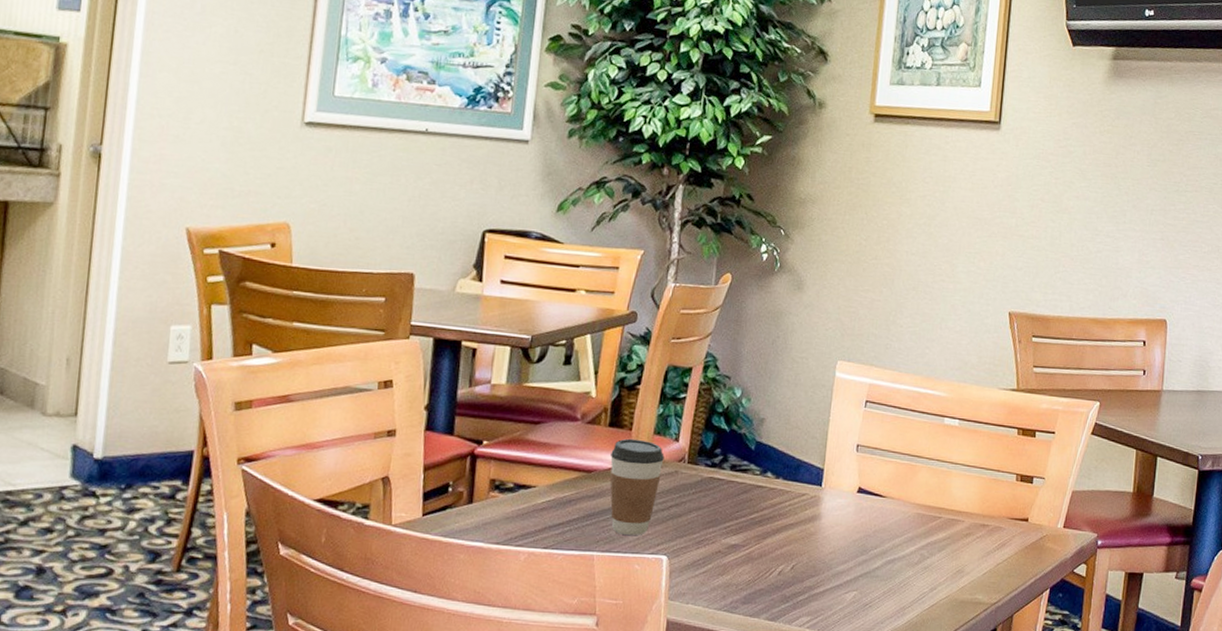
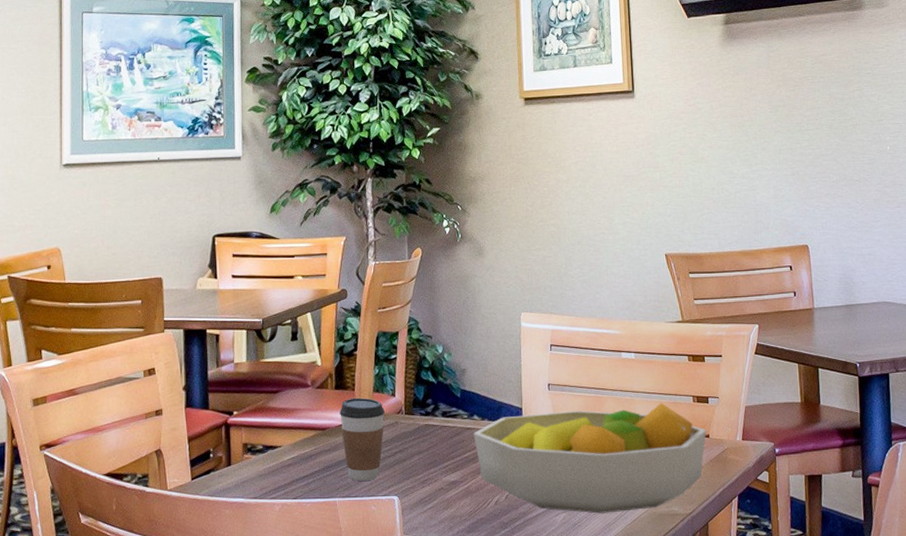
fruit bowl: none [763,477,1027,595] -> present [473,402,707,514]

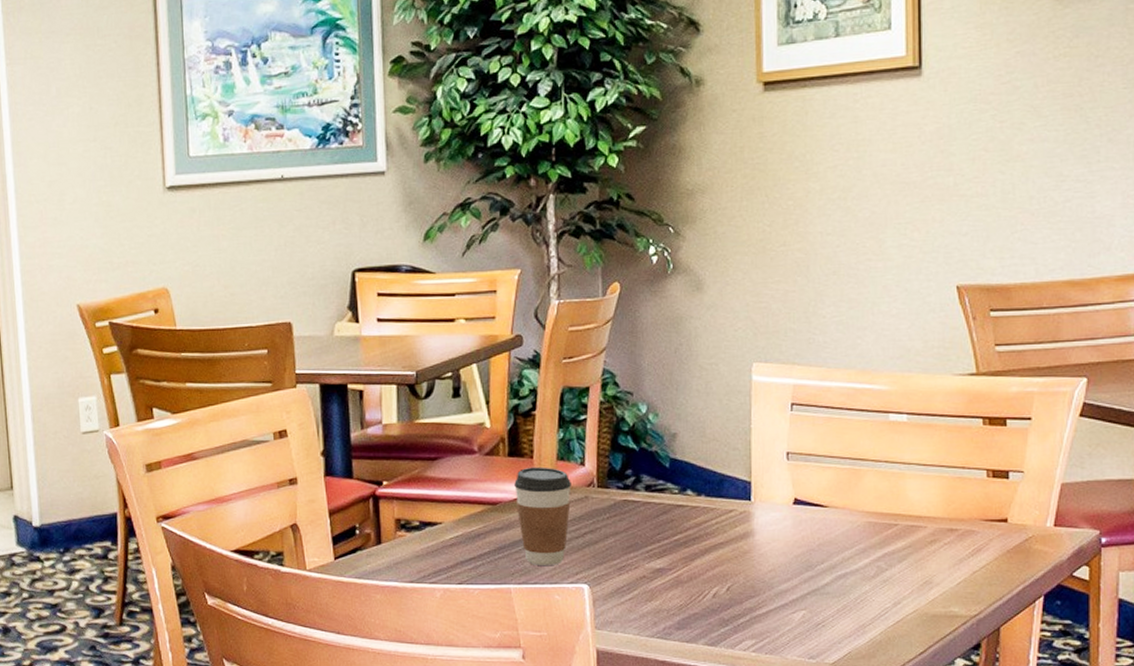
fruit bowl: present [473,402,707,514] -> none [686,477,1005,612]

